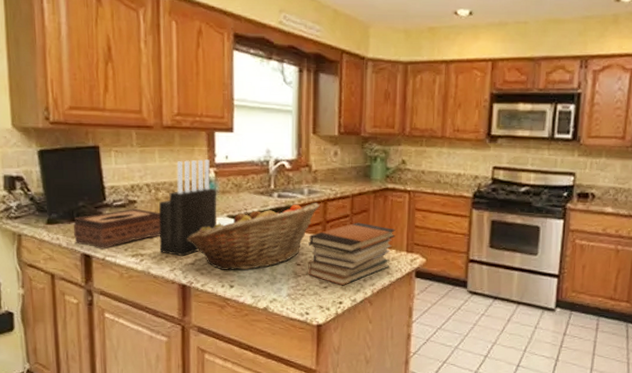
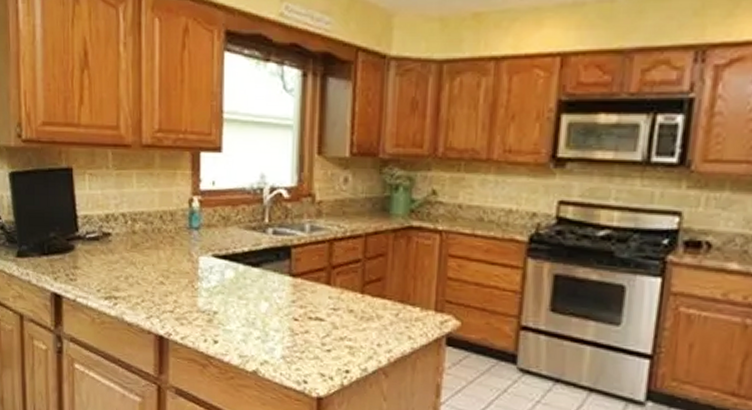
tissue box: present [73,208,161,249] -> none [43,241,137,289]
knife block: present [159,159,217,257] -> none [135,185,201,303]
fruit basket: present [187,202,320,270] -> none [166,241,324,323]
book stack: present [308,222,396,286] -> none [307,269,421,350]

